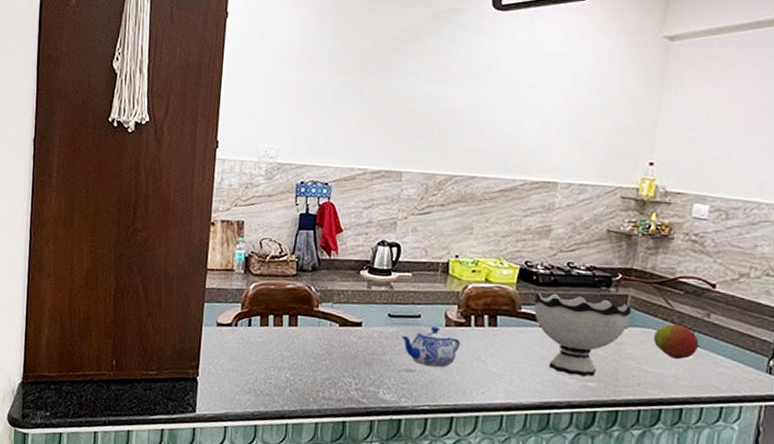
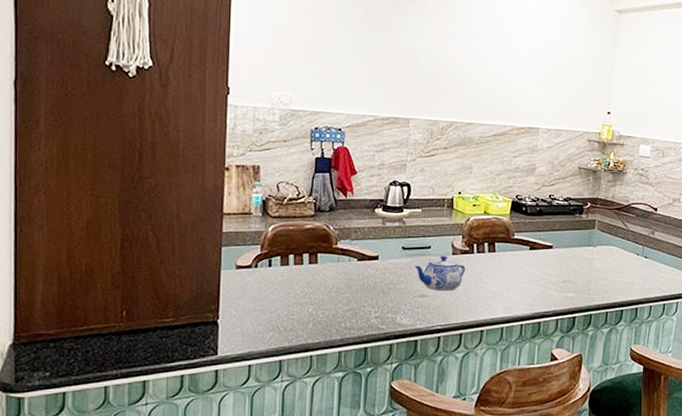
bowl: present [533,292,632,377] -> none [524,221,598,289]
fruit: present [654,323,699,359] -> none [616,241,647,268]

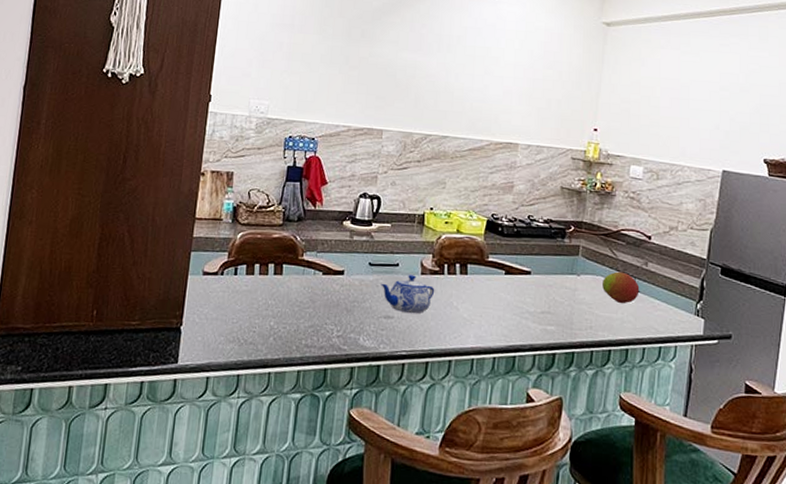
fruit: none [616,241,647,268] -> present [602,271,640,303]

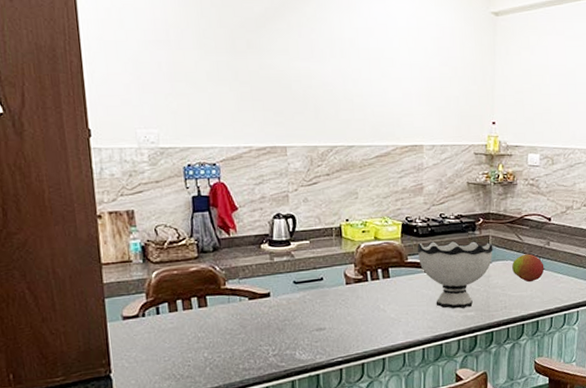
teapot: present [381,275,435,314] -> none [308,286,361,323]
bowl: none [499,242,583,321] -> present [417,240,493,309]

